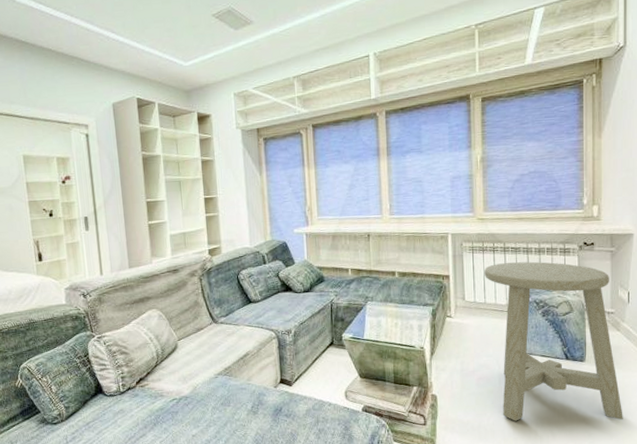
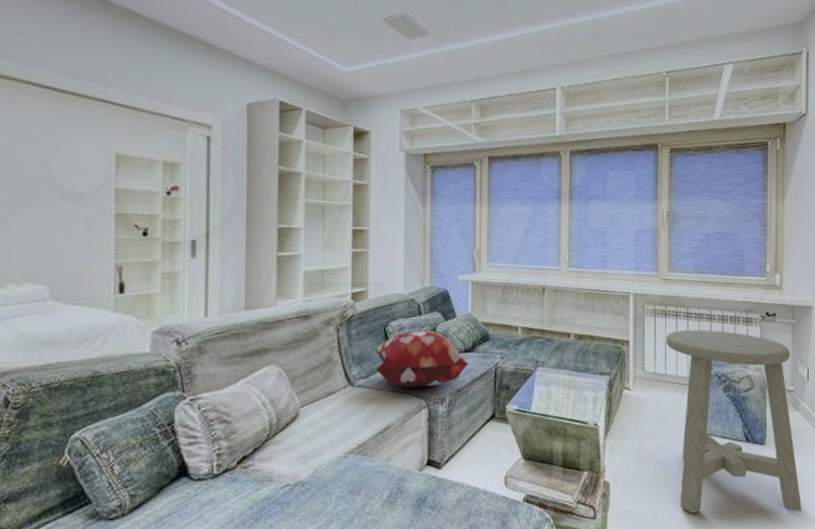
decorative pillow: none [231,276,309,323] -> present [375,330,469,388]

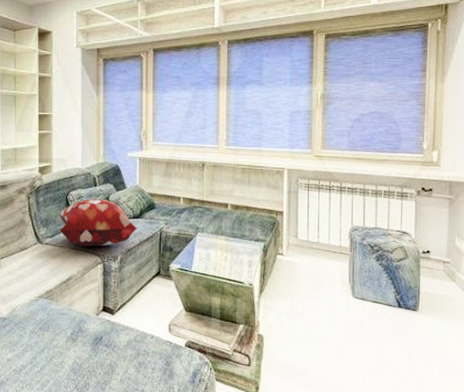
stool: present [666,330,802,514] -> none [319,203,455,375]

